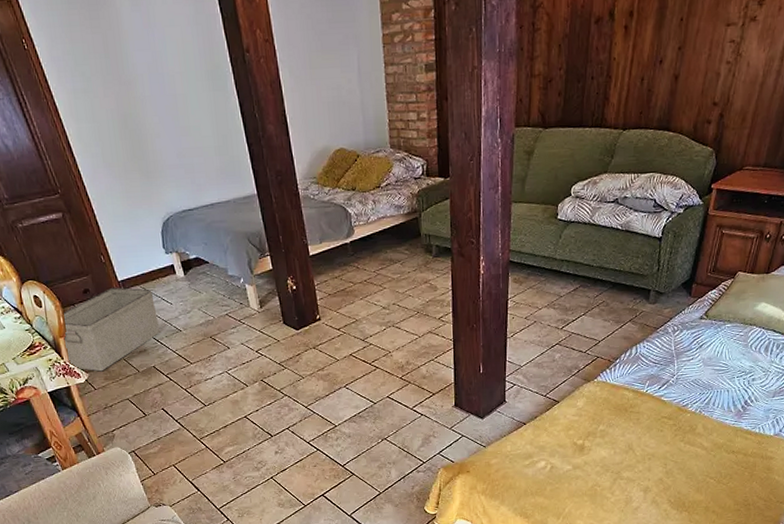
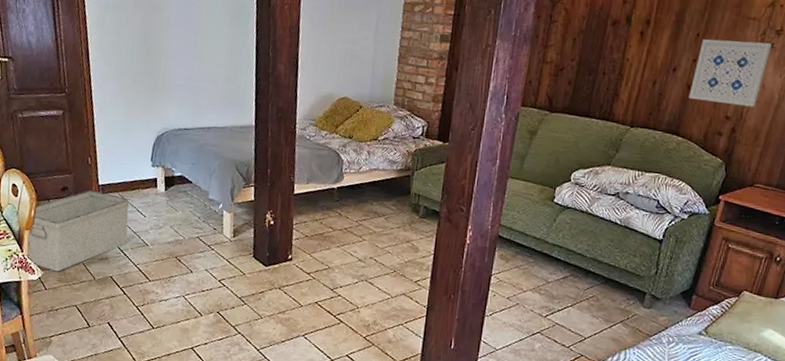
wall art: none [677,15,754,91] -> present [689,39,772,107]

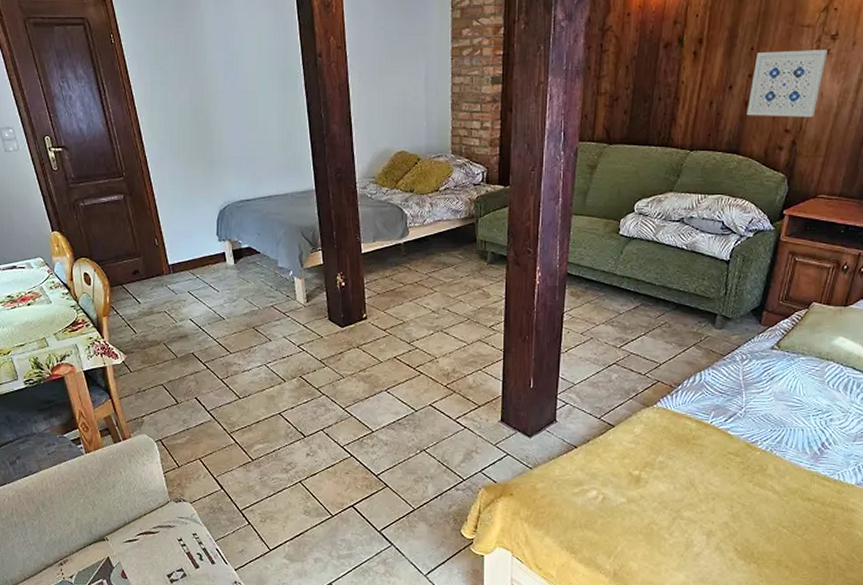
storage bin: present [25,190,130,272] -> none [107,271,204,354]

